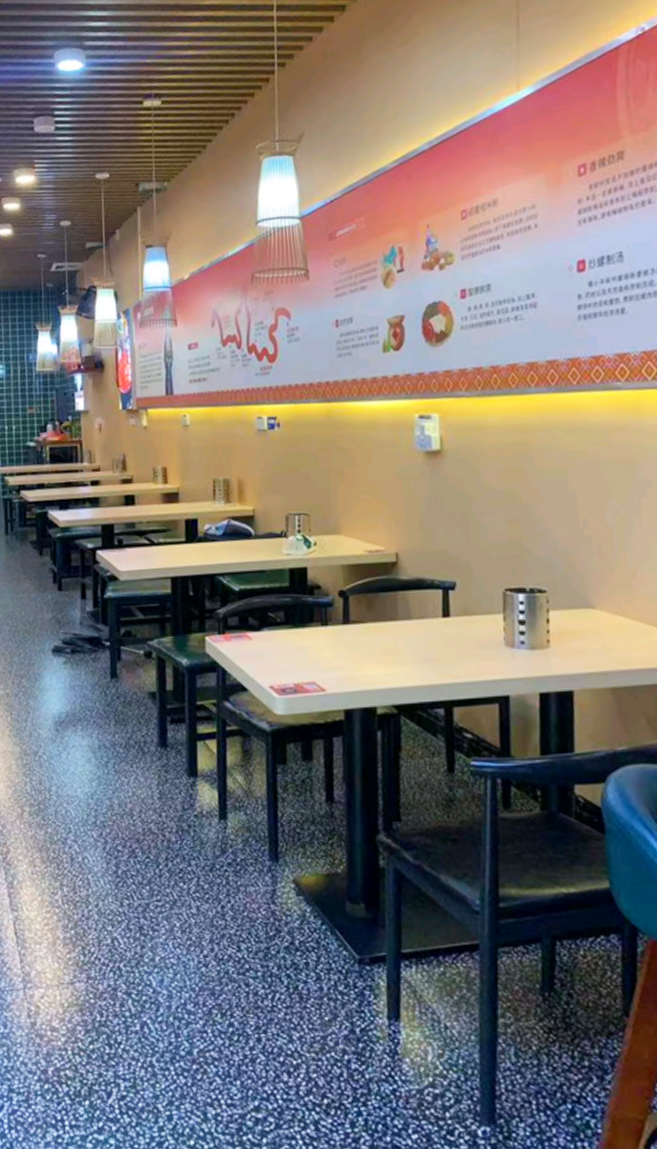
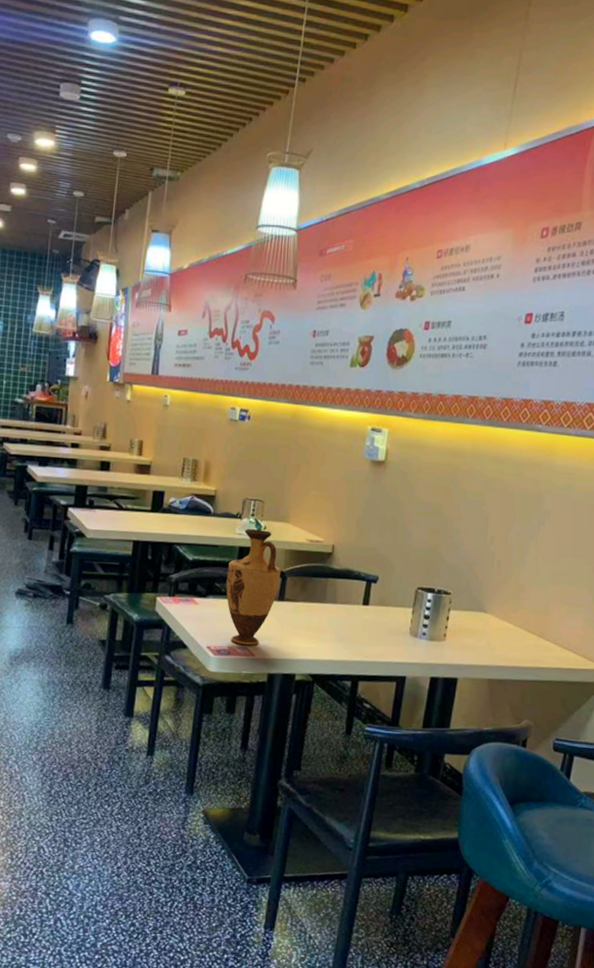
vase: none [279,546,342,679] -> present [225,529,281,645]

